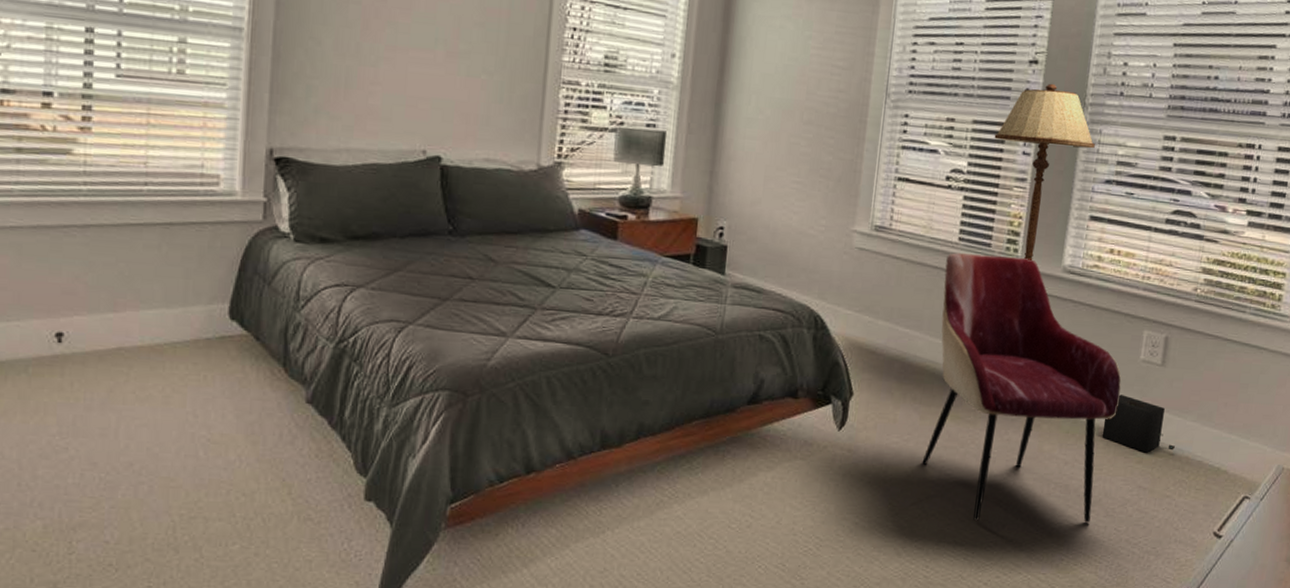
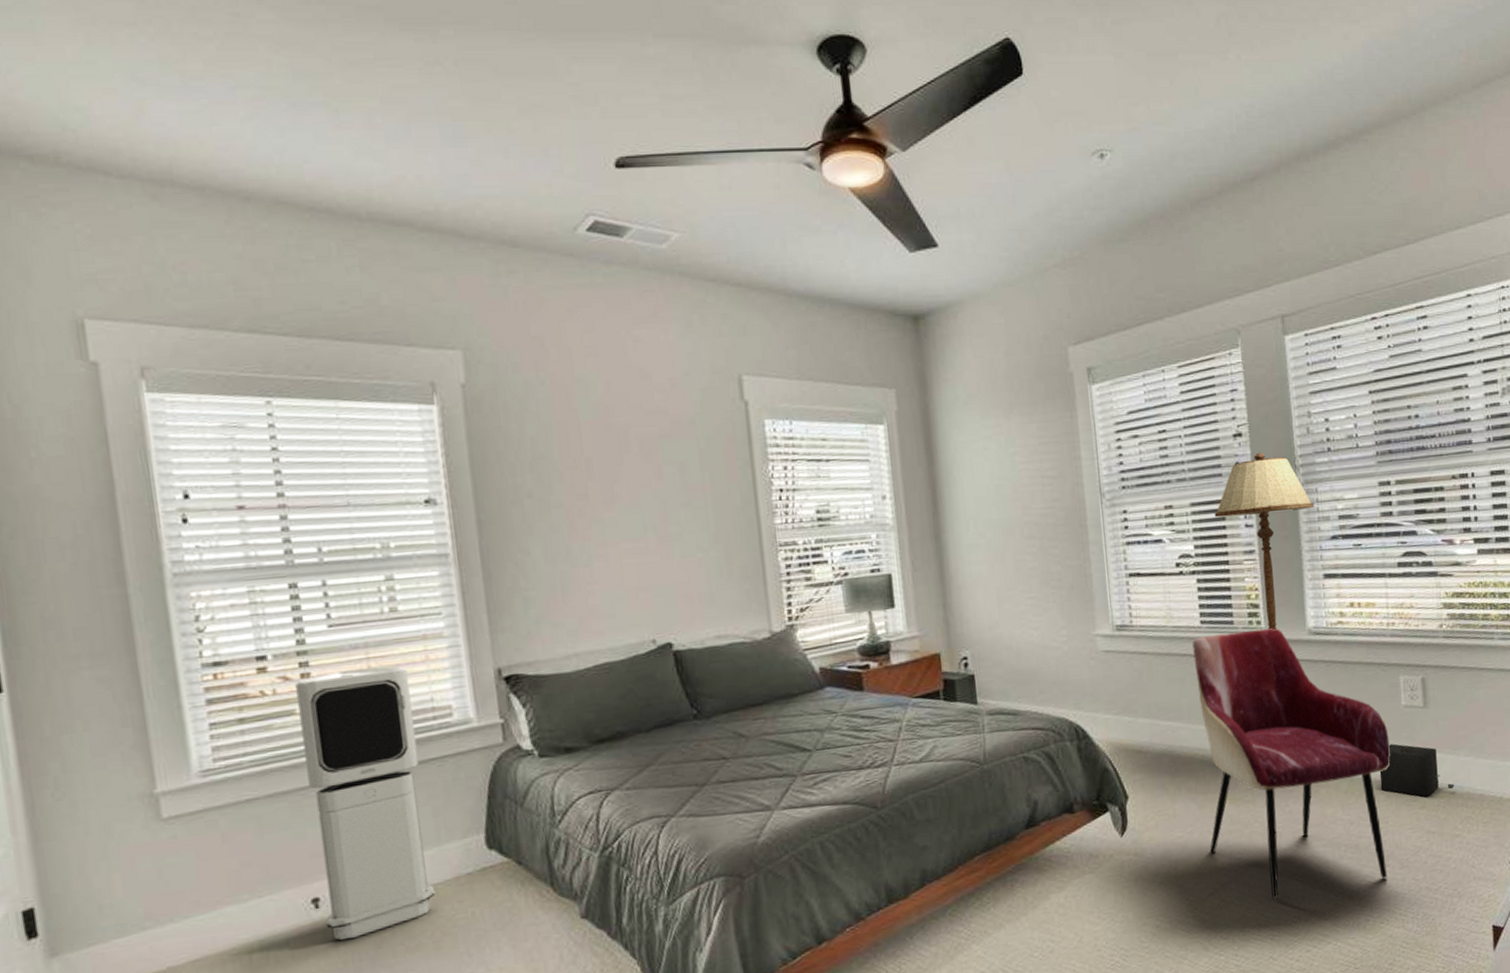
air purifier: none [65,121,184,378] -> present [295,666,436,941]

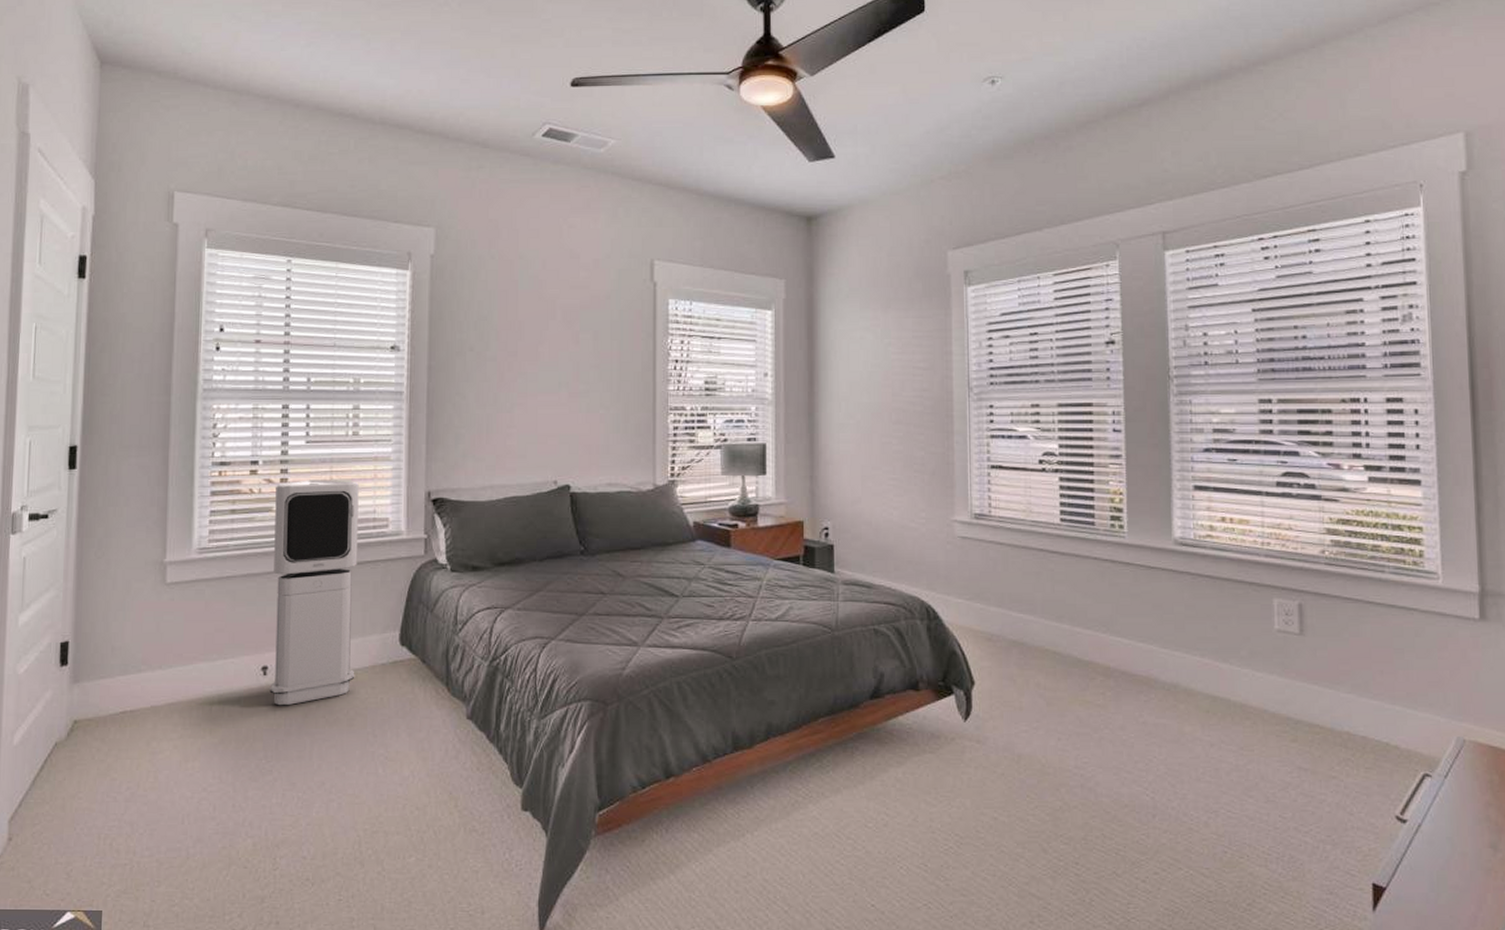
armchair: present [1192,628,1391,899] -> none [1051,534,1259,811]
floor lamp: present [1214,452,1314,630] -> none [1081,361,1187,535]
speaker: present [1379,743,1454,797] -> none [1246,668,1332,730]

